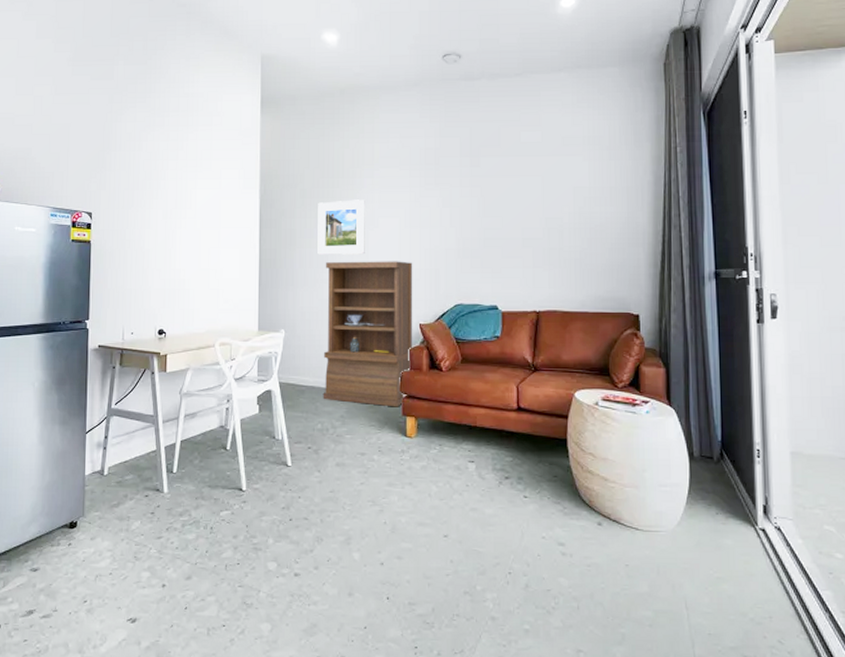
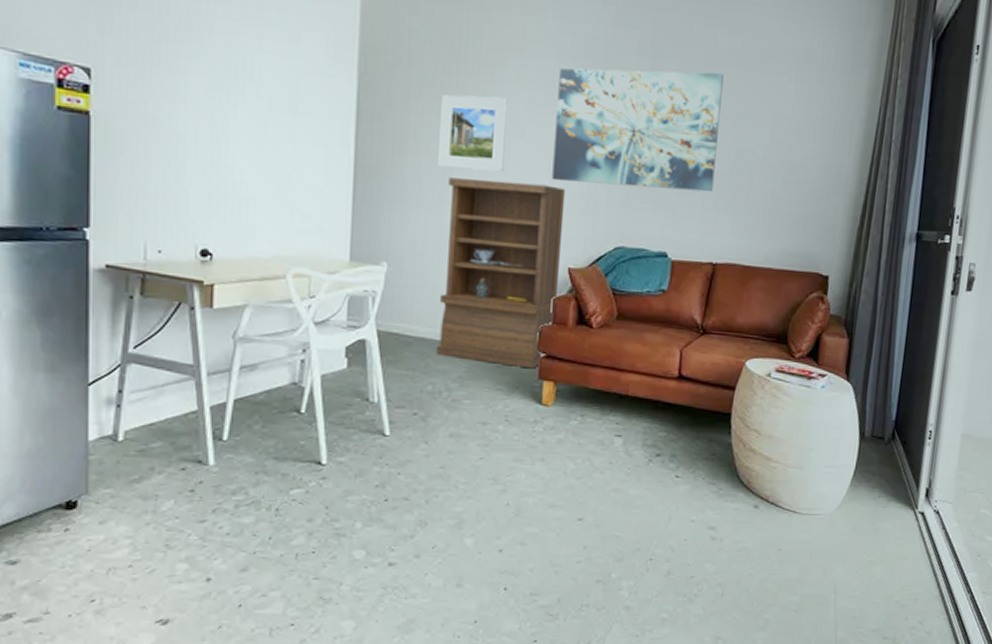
wall art: none [402,162,530,257] -> present [552,68,724,193]

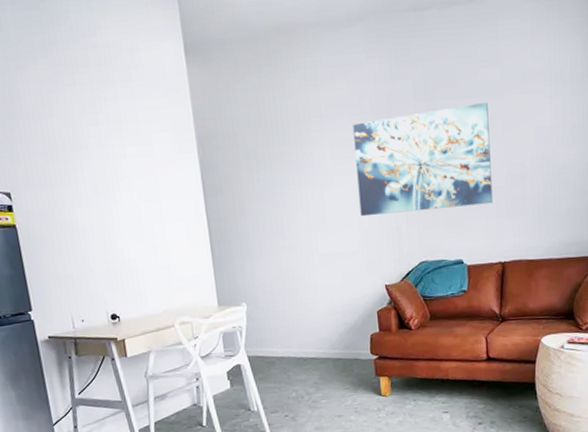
bookshelf: present [436,178,566,369] -> none [280,221,381,369]
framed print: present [438,94,508,172] -> none [265,157,322,221]

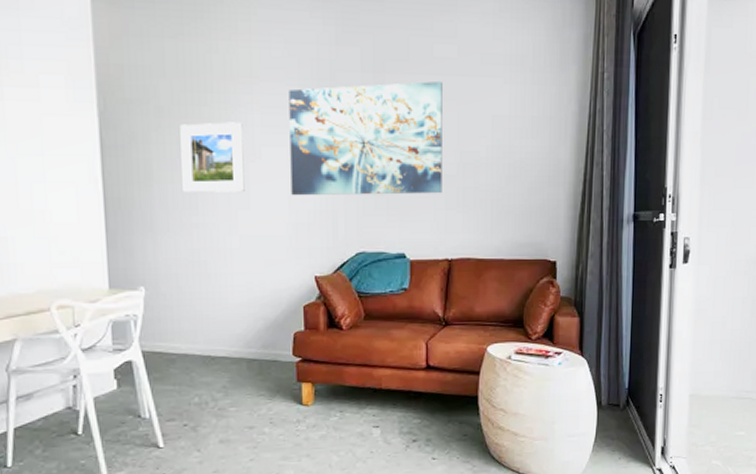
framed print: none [265,157,322,221] -> present [180,122,245,193]

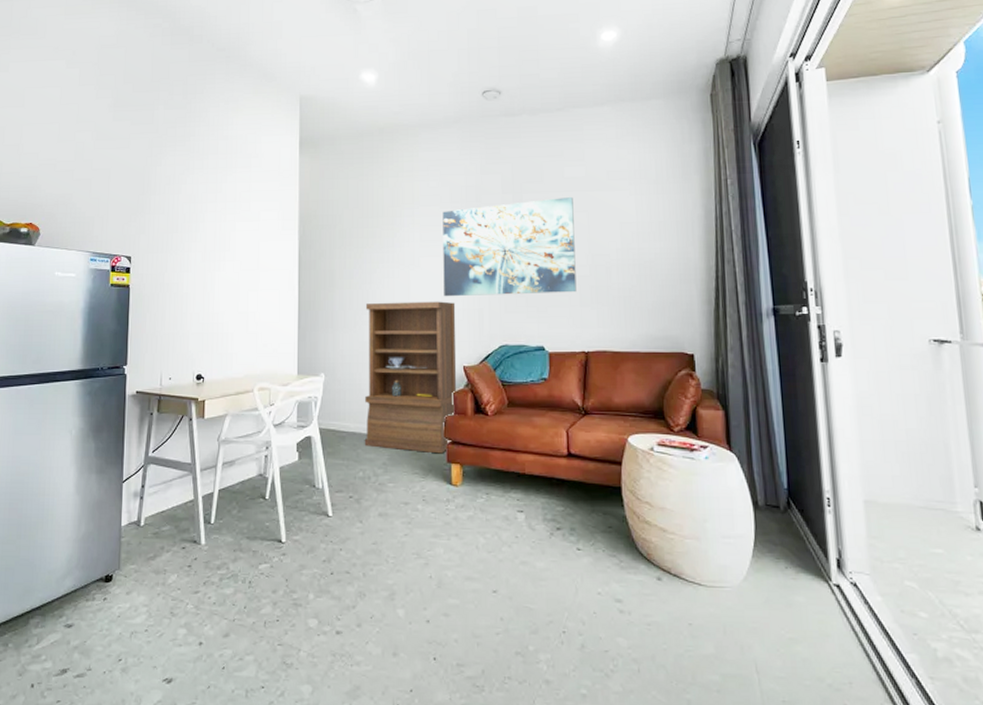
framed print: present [180,122,245,193] -> none [357,239,406,296]
bookshelf: none [193,201,308,373] -> present [364,301,457,454]

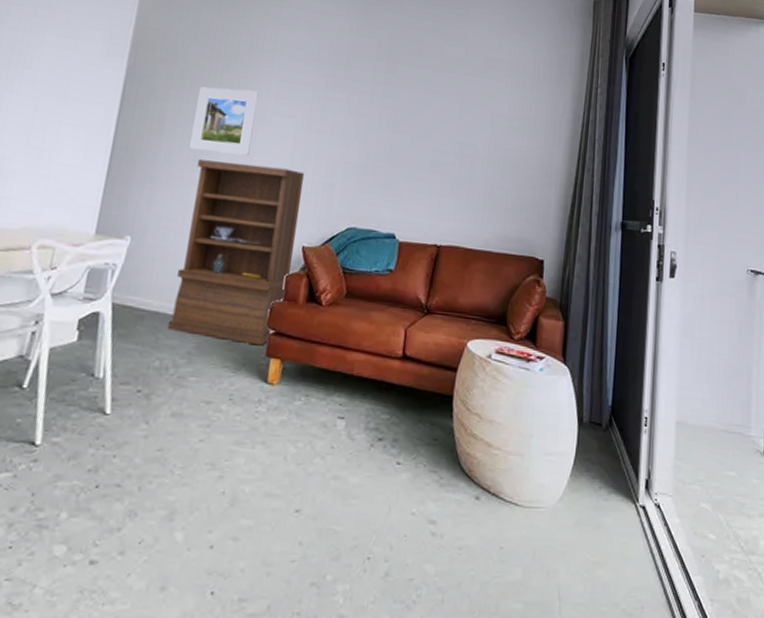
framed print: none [357,239,406,296] -> present [189,86,259,156]
wall art: present [442,197,577,297] -> none [293,68,449,180]

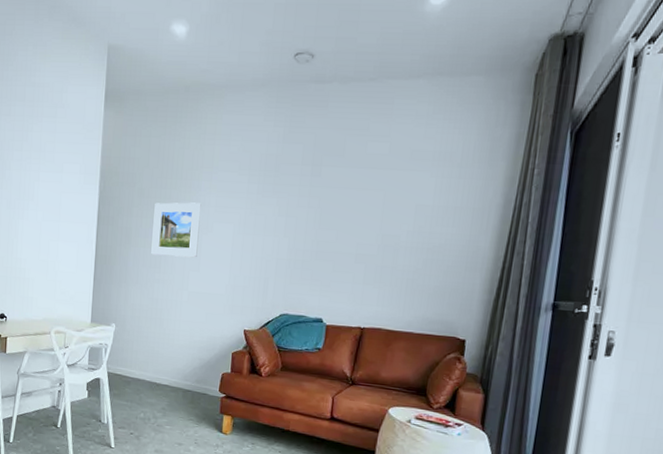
bookshelf: present [167,159,305,346] -> none [147,263,243,406]

